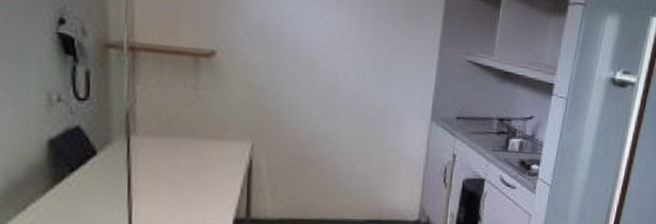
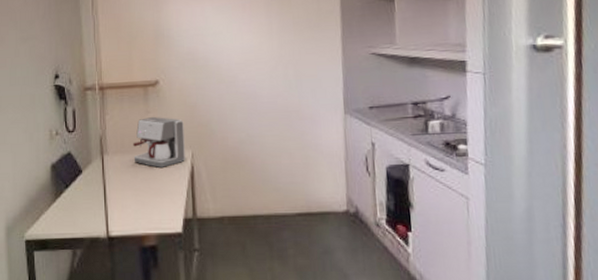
coffee maker: none [173,95,245,158] -> present [133,117,185,168]

